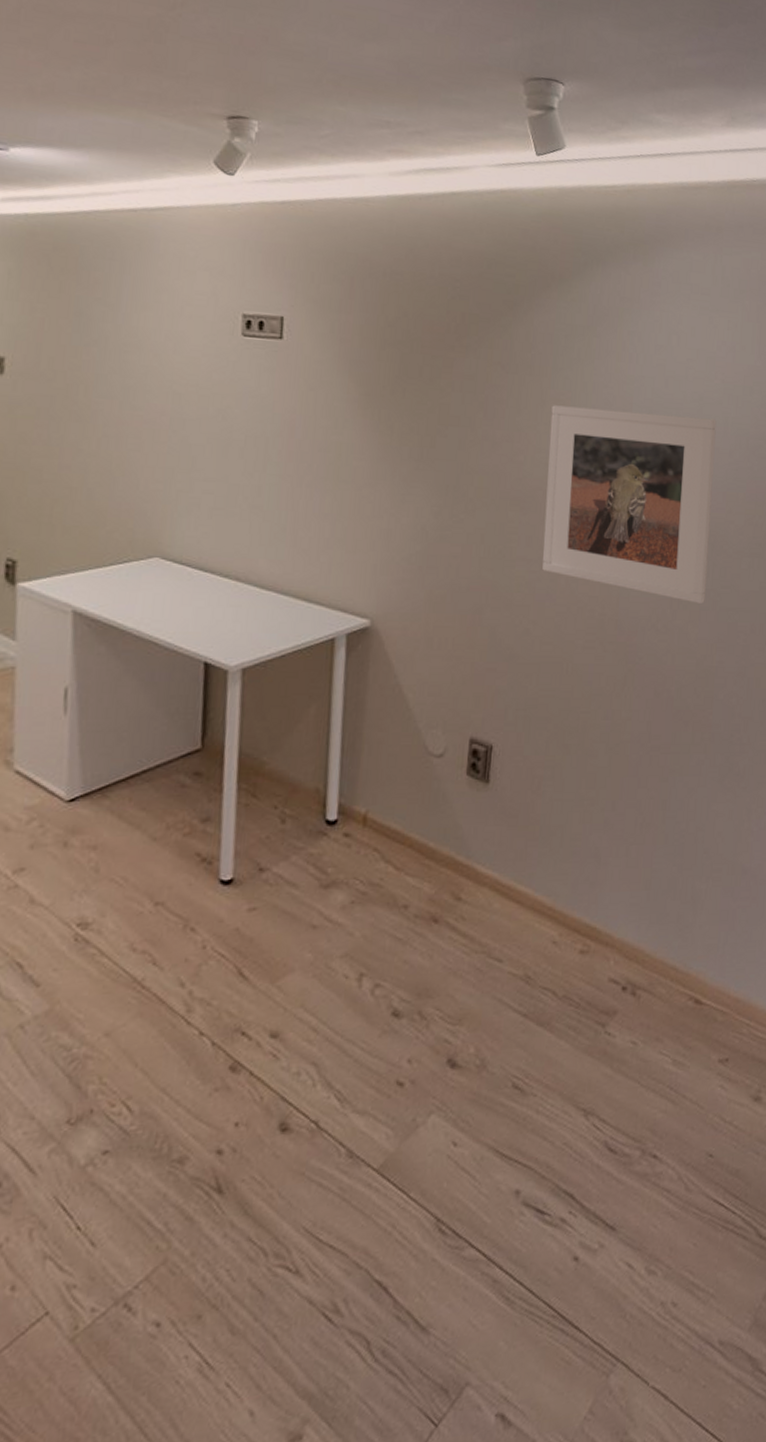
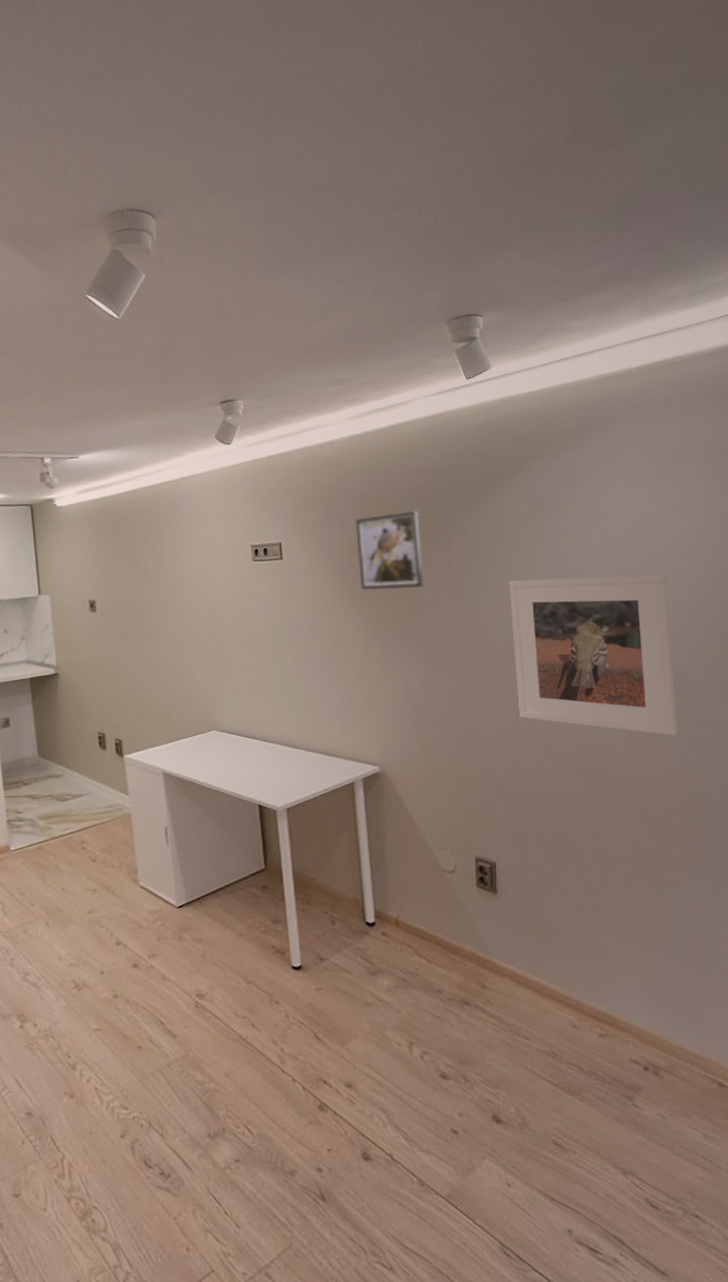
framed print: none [377,301,460,401] -> present [355,511,423,591]

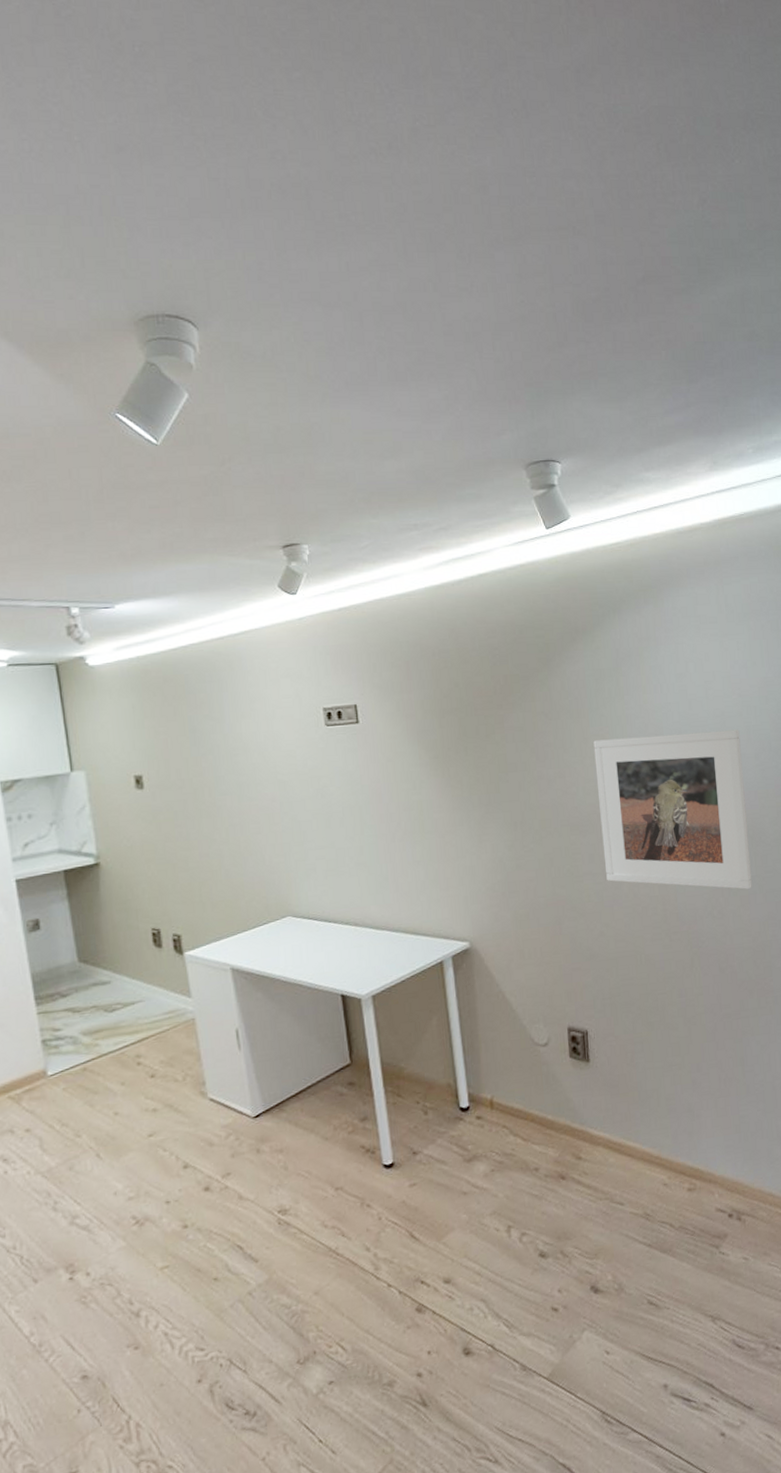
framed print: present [355,511,423,591] -> none [436,669,509,756]

